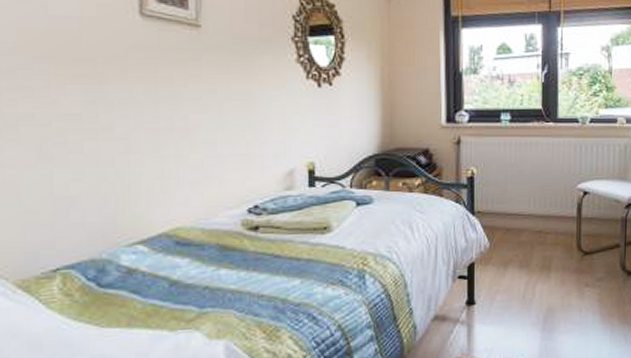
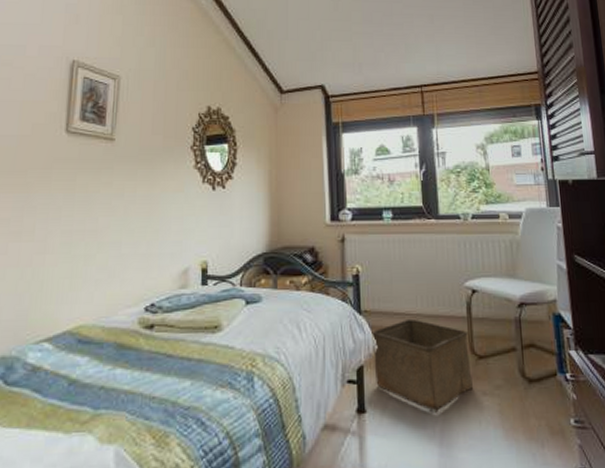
storage bin: none [484,219,577,303] -> present [371,318,473,413]

